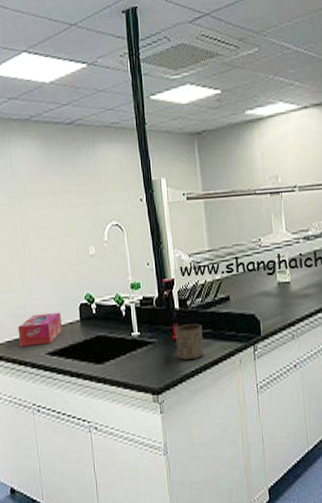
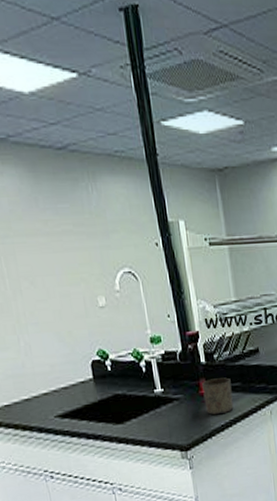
tissue box: present [18,312,63,346] -> none [17,370,73,410]

